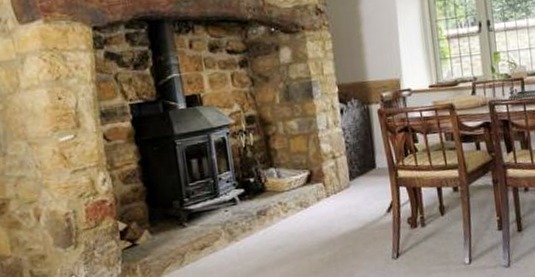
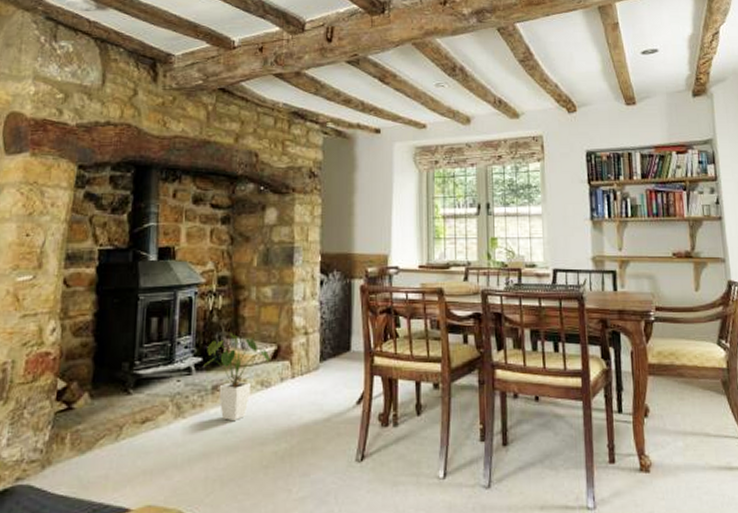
house plant: none [246,164,305,239] -> present [203,332,270,422]

